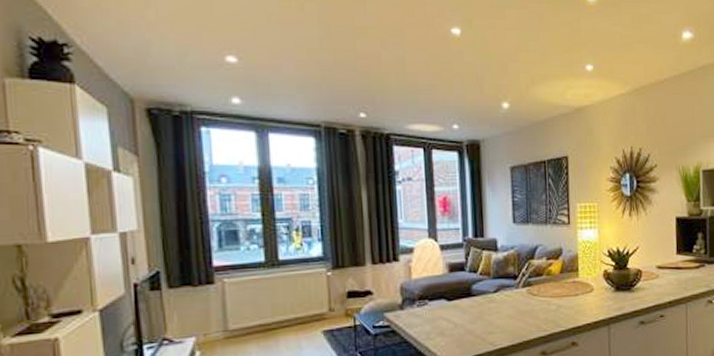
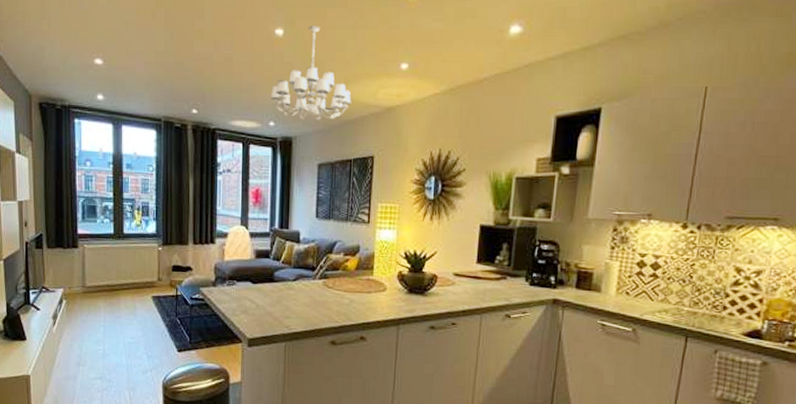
chandelier: none [451,26,540,122] -> present [270,26,352,120]

